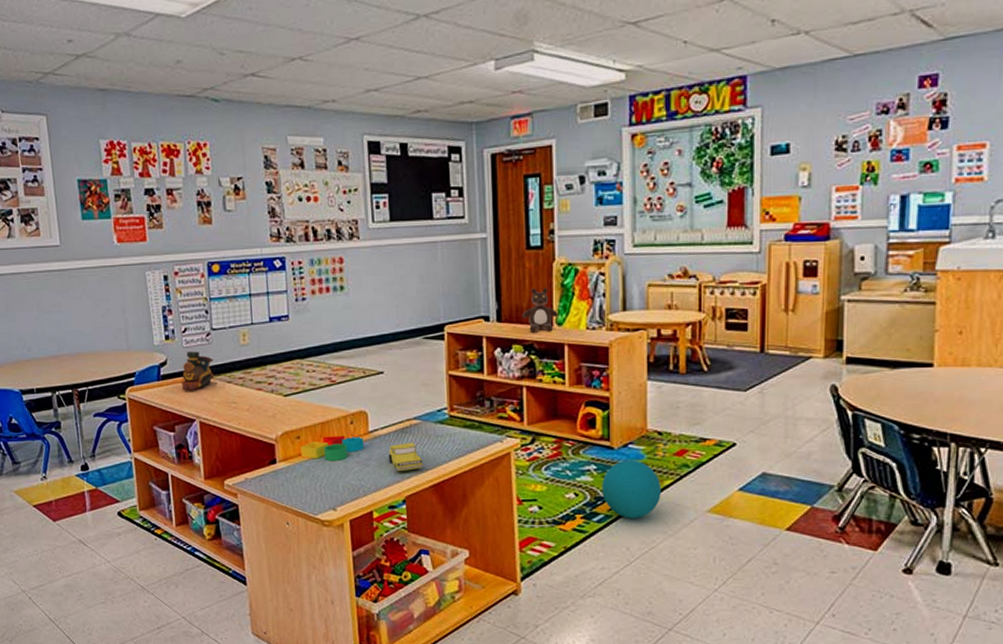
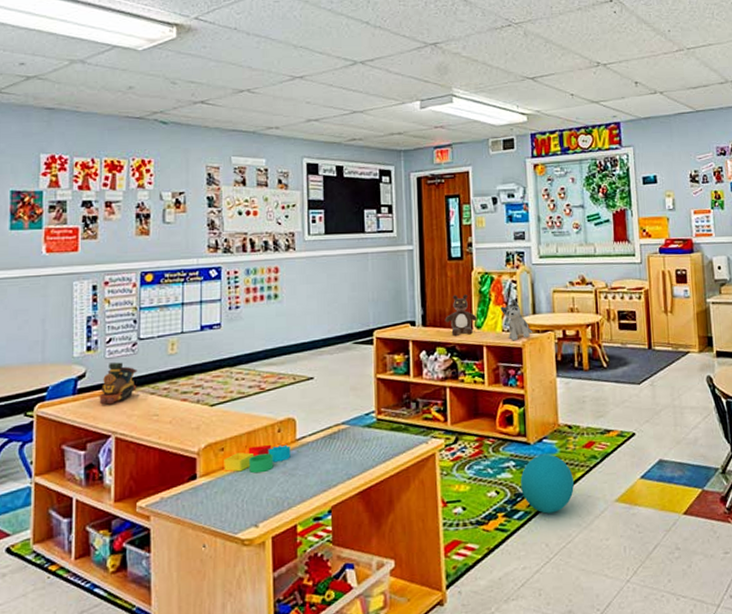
toy truck: present [388,443,423,472] -> none [315,448,350,481]
plush toy: none [585,293,621,340] -> present [500,298,532,341]

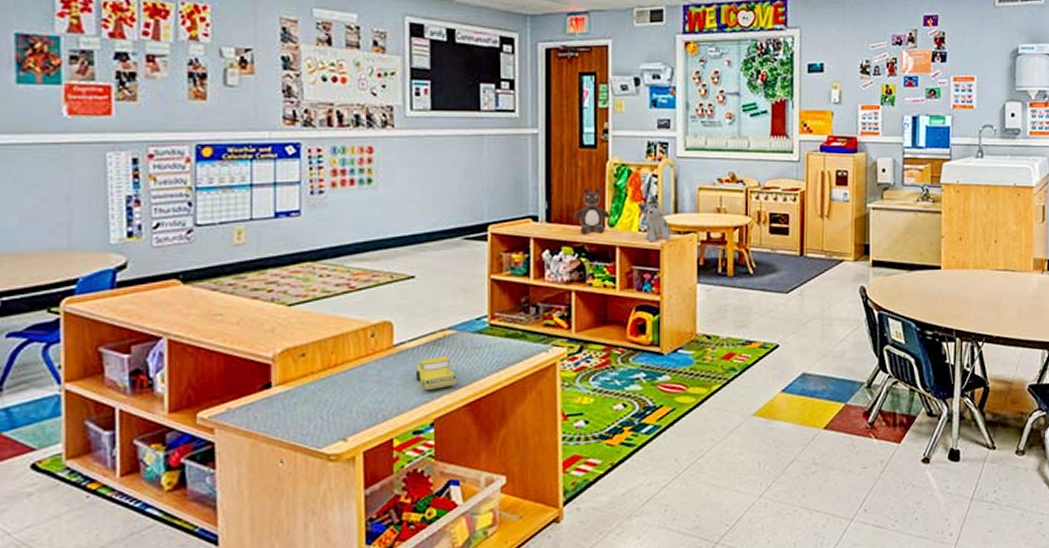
toy train: present [99,362,137,405] -> none [145,252,194,302]
toy blocks: present [224,444,291,474] -> none [305,350,386,382]
toy truck: none [315,448,350,481] -> present [415,356,457,391]
ball: present [521,454,574,514] -> none [651,365,709,428]

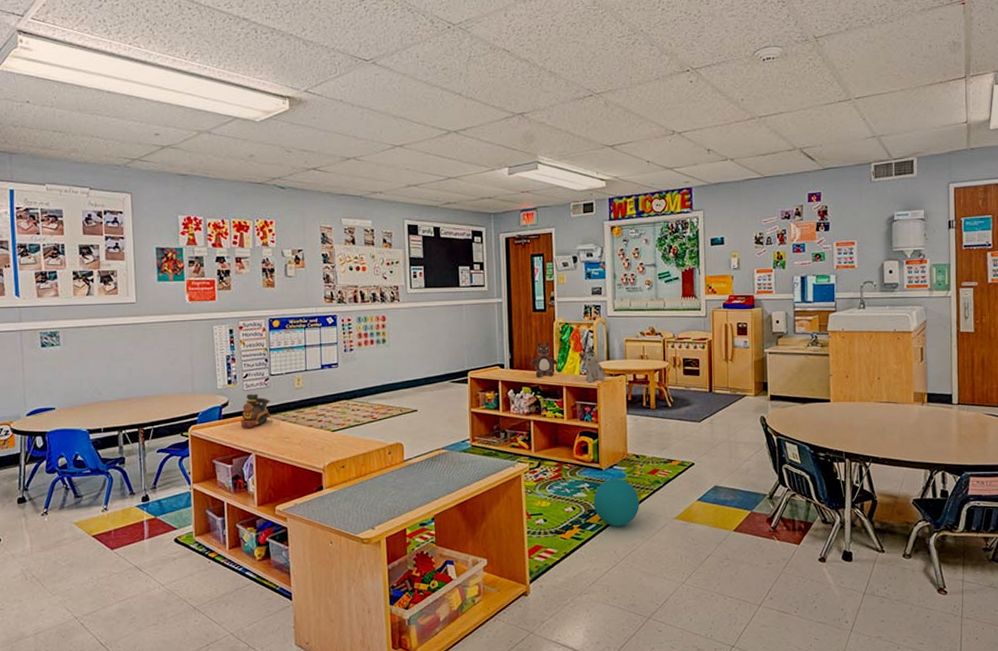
toy train: none [145,252,194,302] -> present [240,394,270,429]
toy truck: present [415,356,457,391] -> none [420,469,450,494]
ball: none [651,365,709,428] -> present [594,478,639,527]

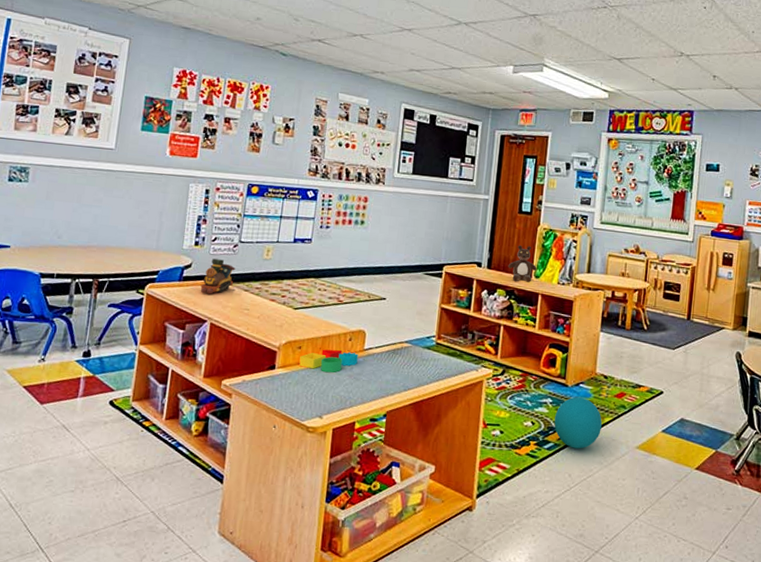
toy blocks: none [345,464,400,487] -> present [299,349,359,373]
plush toy: present [578,346,606,383] -> none [559,256,585,294]

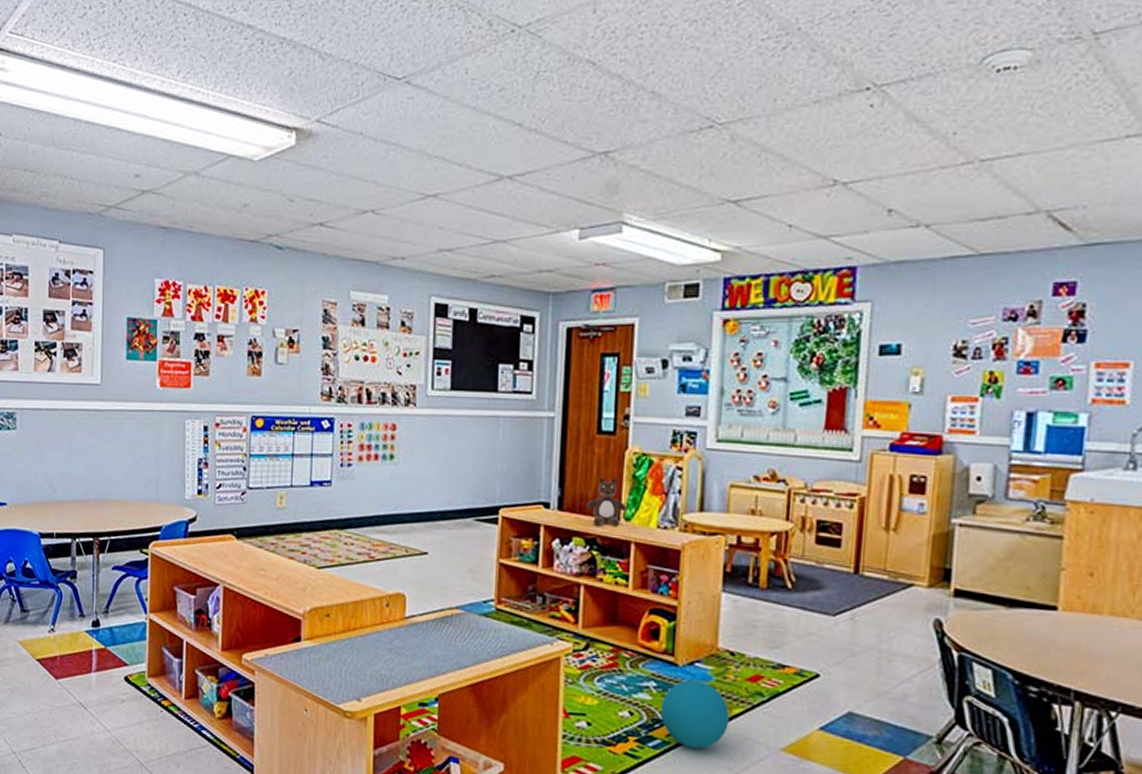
toy train: present [200,258,236,294] -> none [208,509,246,553]
toy blocks: present [299,349,359,373] -> none [328,617,399,646]

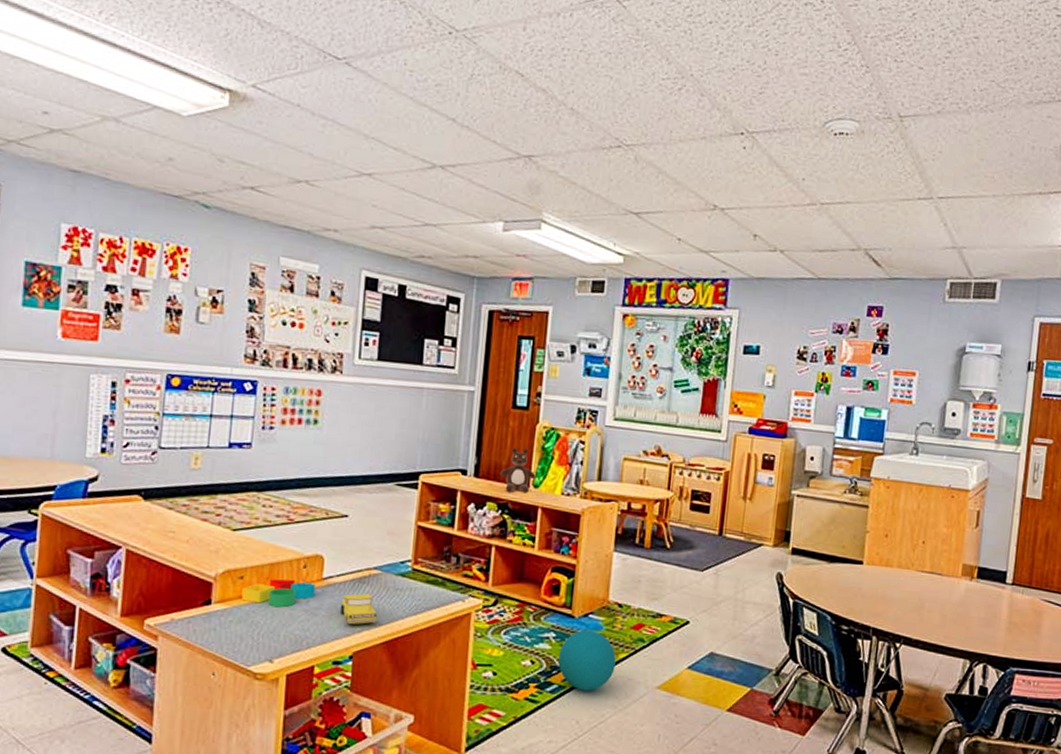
toy blocks: none [328,617,399,646] -> present [241,579,316,608]
toy truck: none [423,634,462,666] -> present [340,593,378,625]

